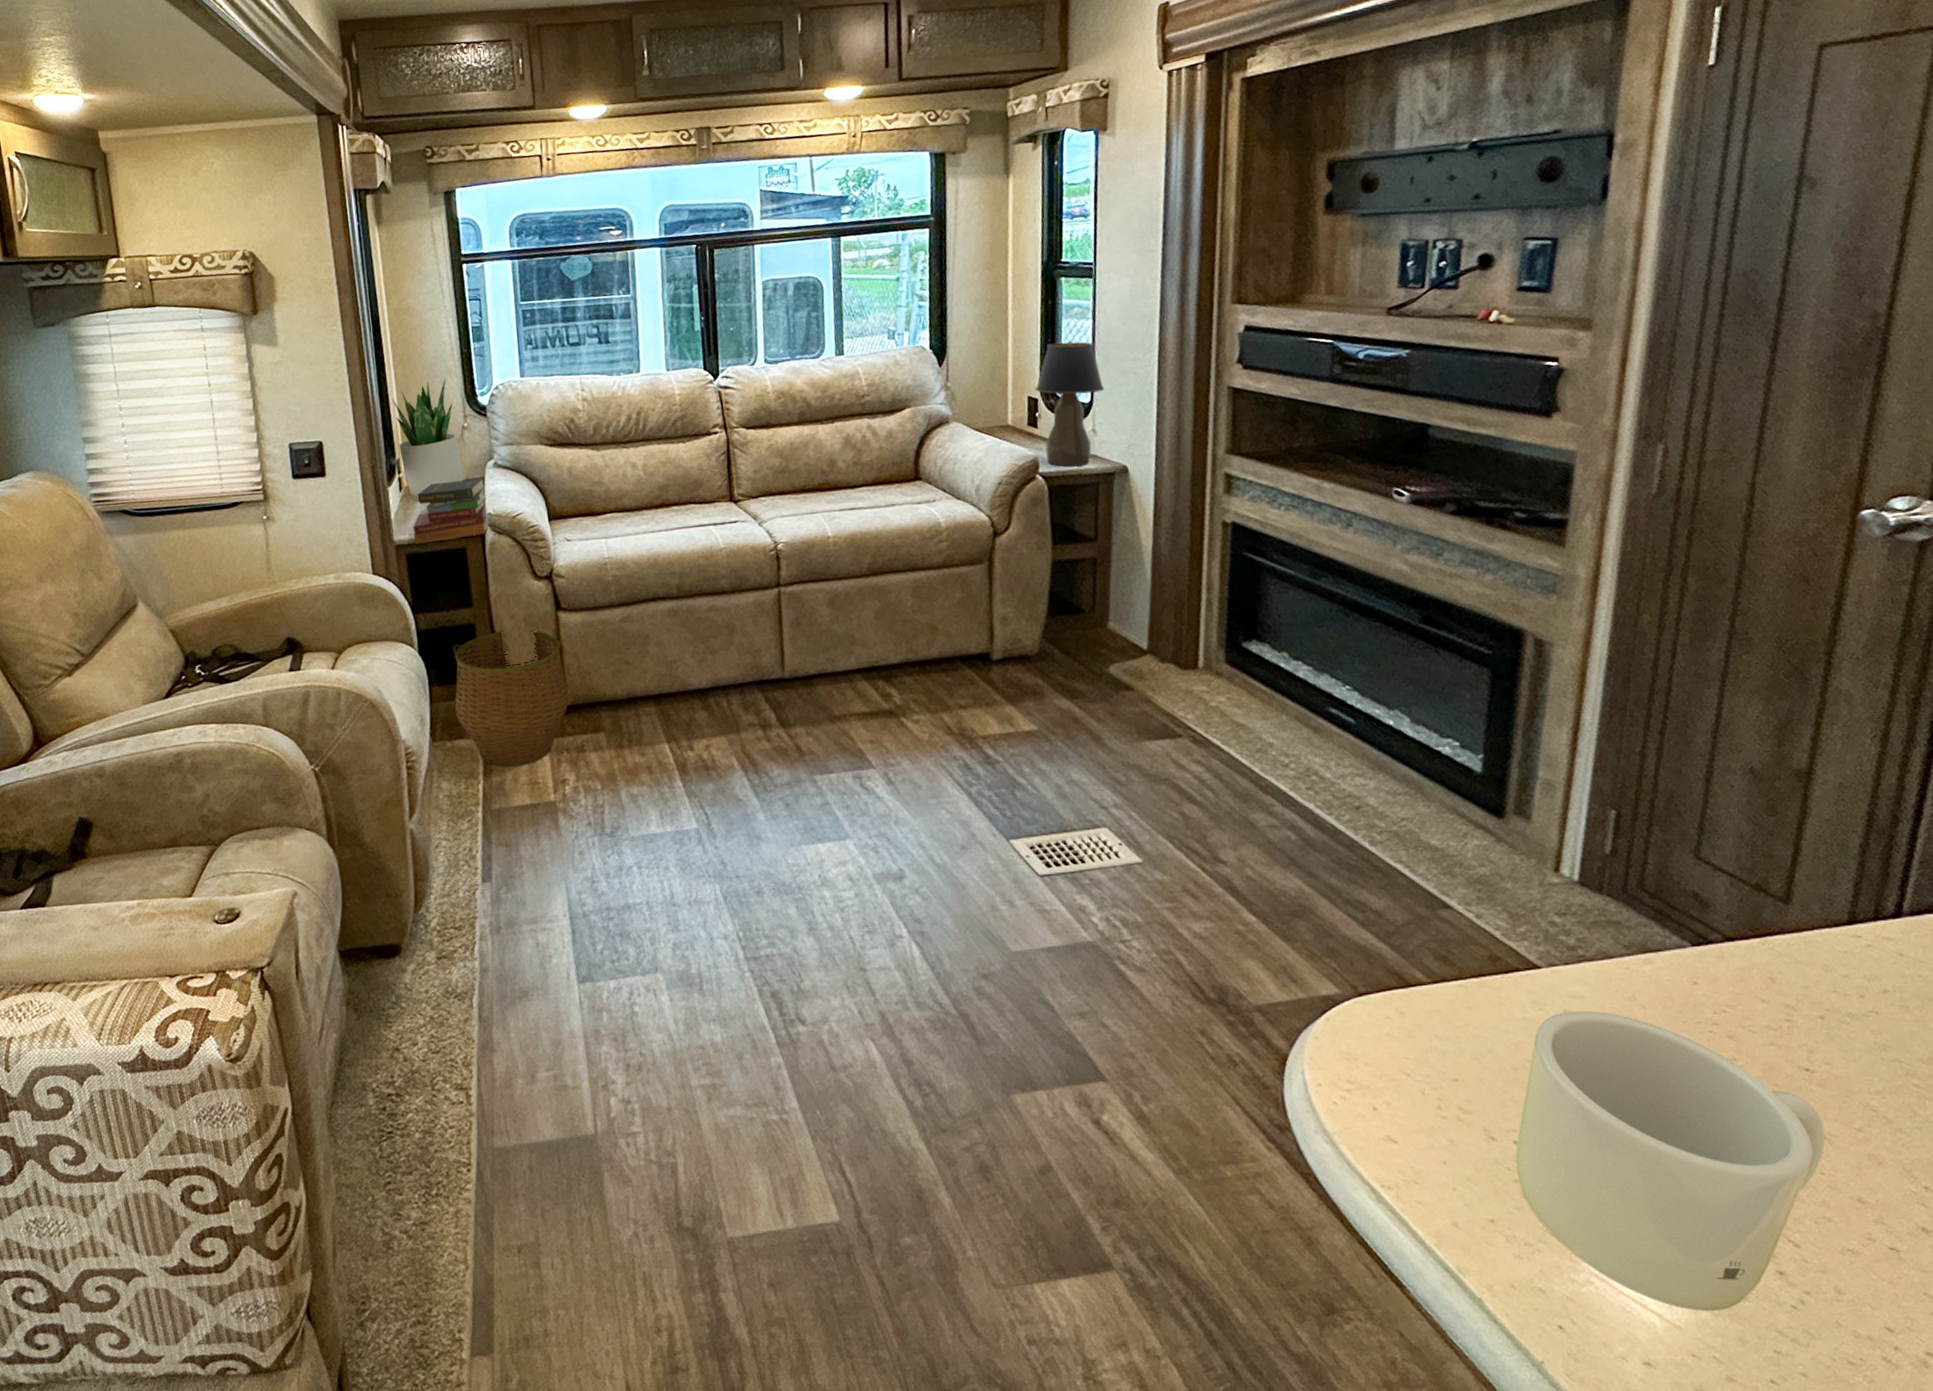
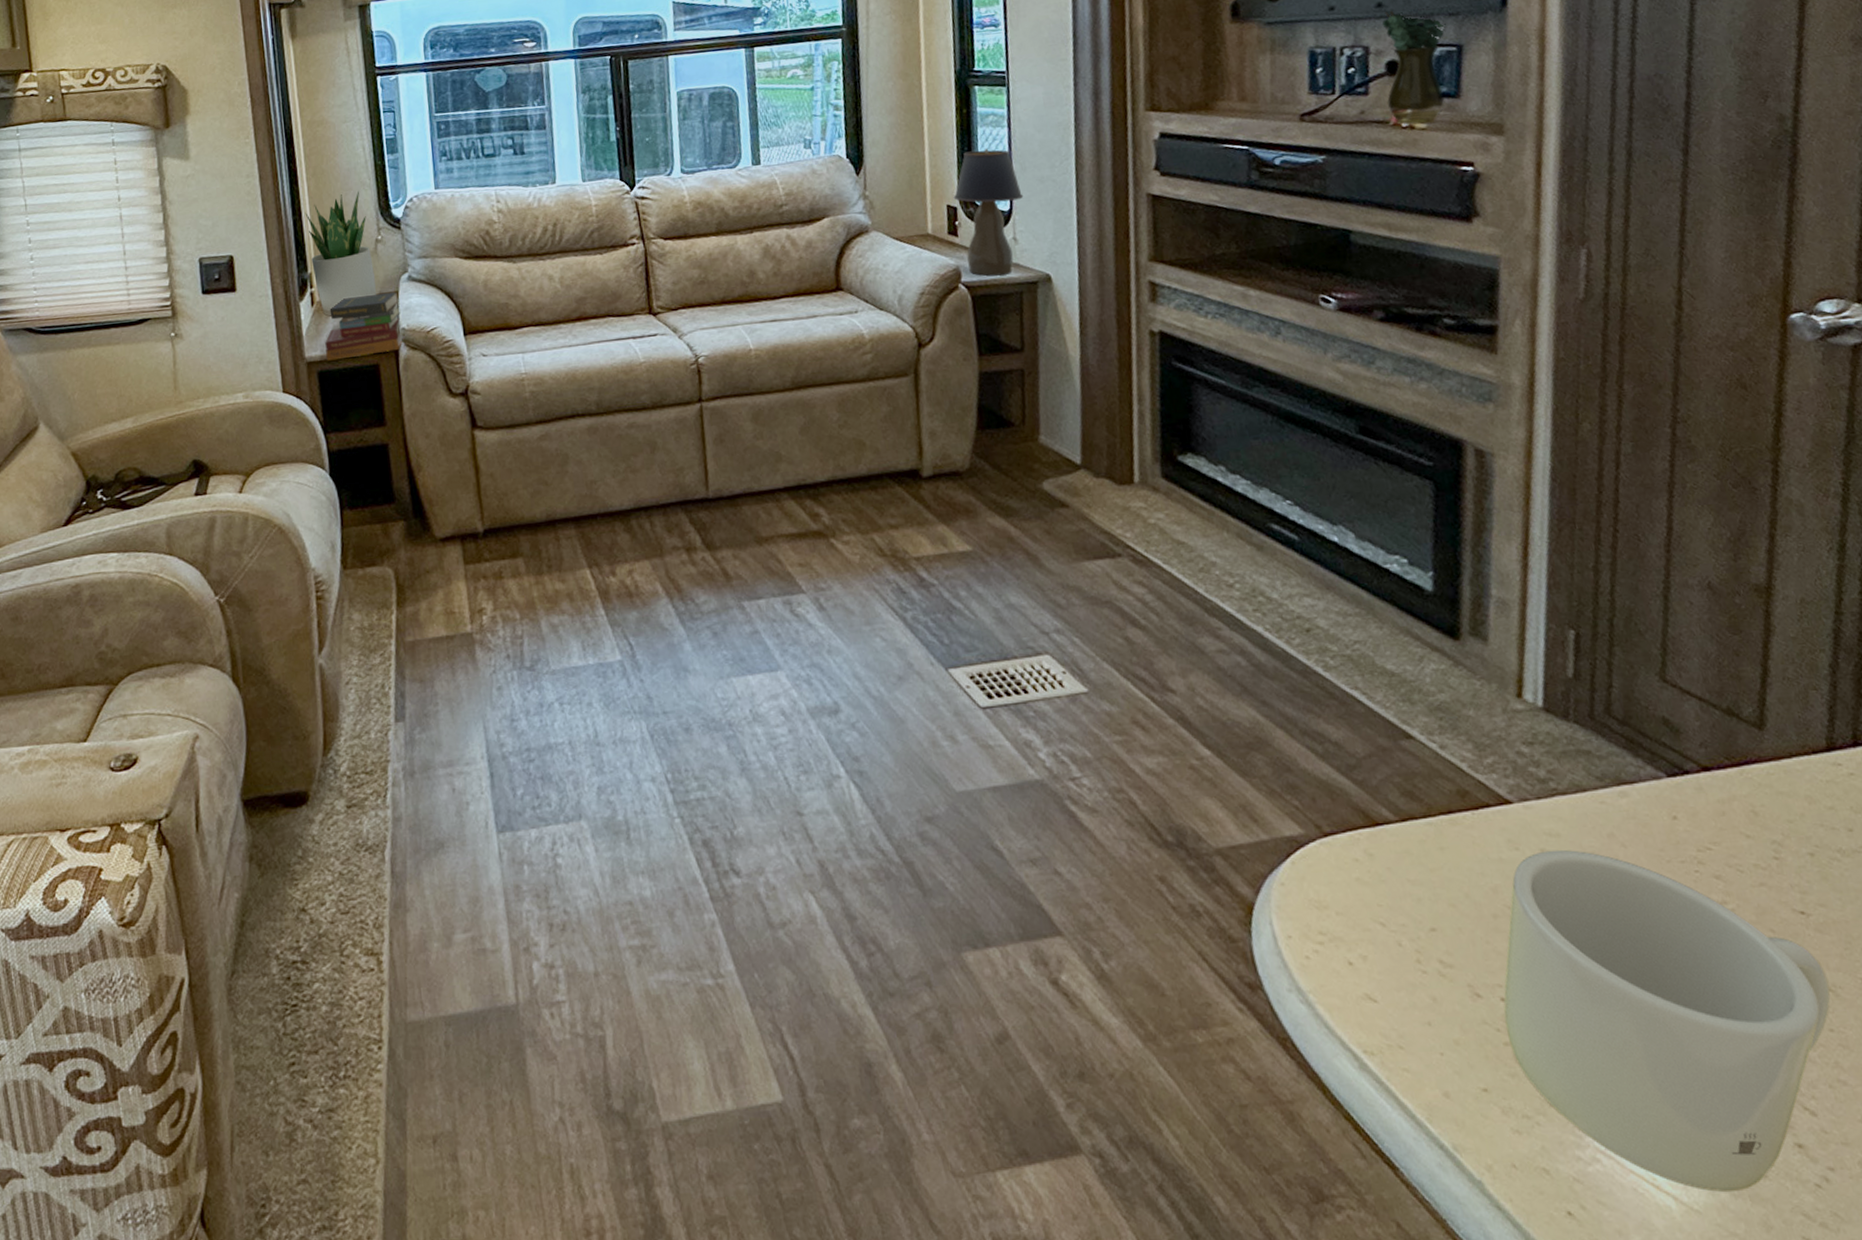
basket: present [453,630,569,767] -> none [365,450,485,596]
vase: none [1476,203,1543,320] -> present [1382,11,1446,125]

